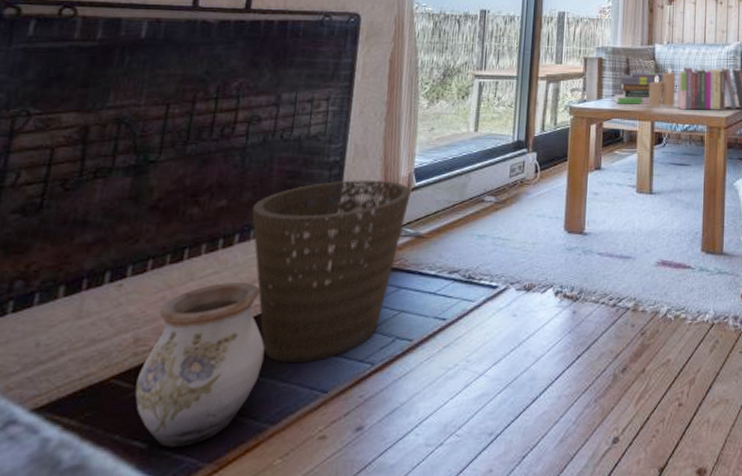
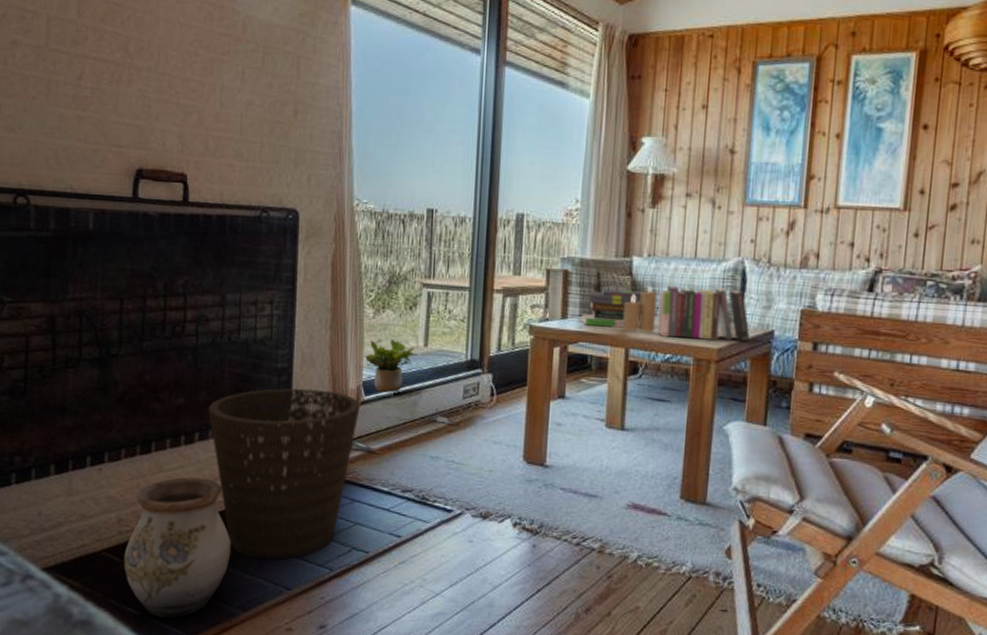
potted plant: none [416,126,468,178] -> present [364,338,418,393]

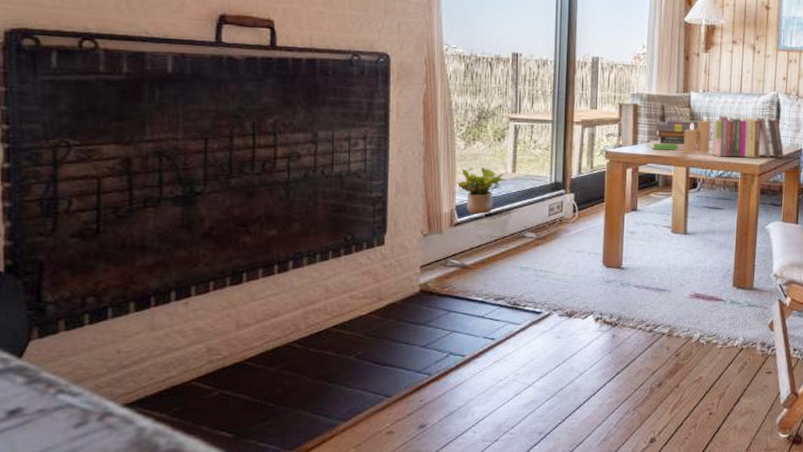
vase: present [124,477,231,618] -> none [215,303,329,437]
basket: present [208,388,360,560] -> none [302,214,454,371]

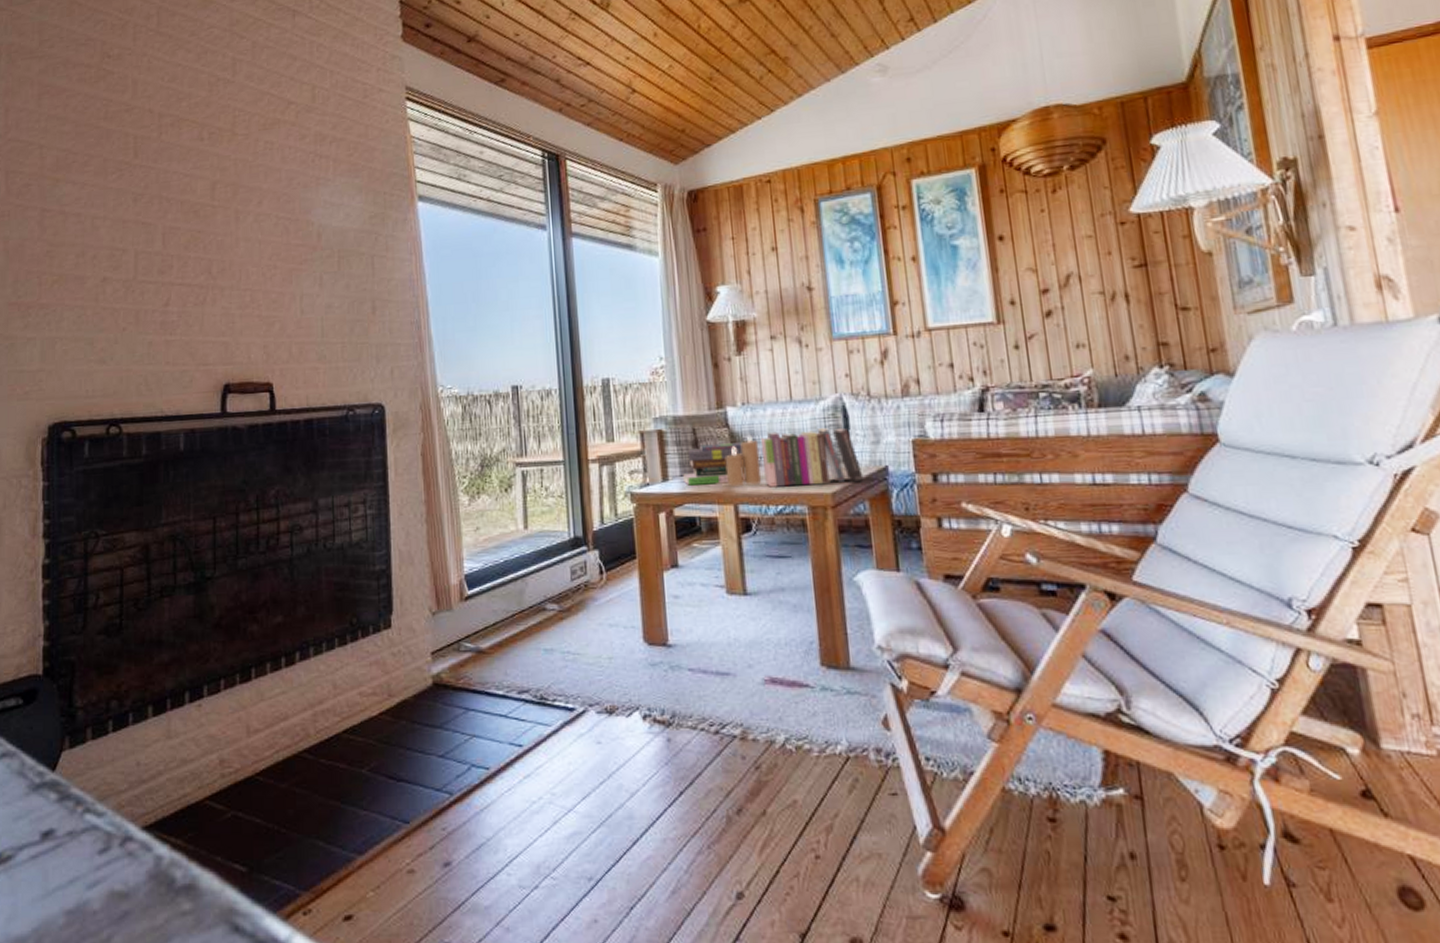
potted plant: present [456,166,507,215] -> none [463,524,518,585]

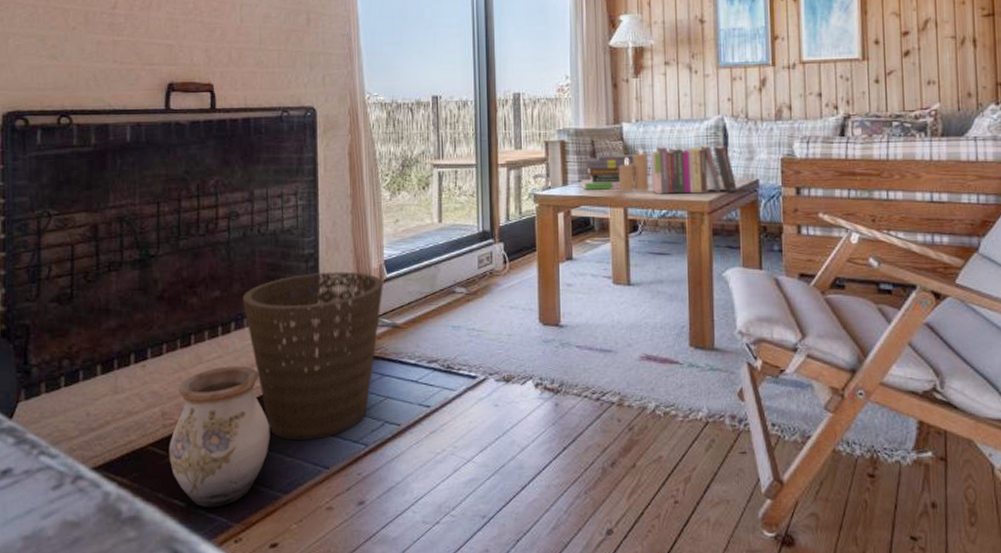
vase: none [228,703,342,872] -> present [169,366,270,507]
basket: none [308,589,465,789] -> present [242,271,383,440]

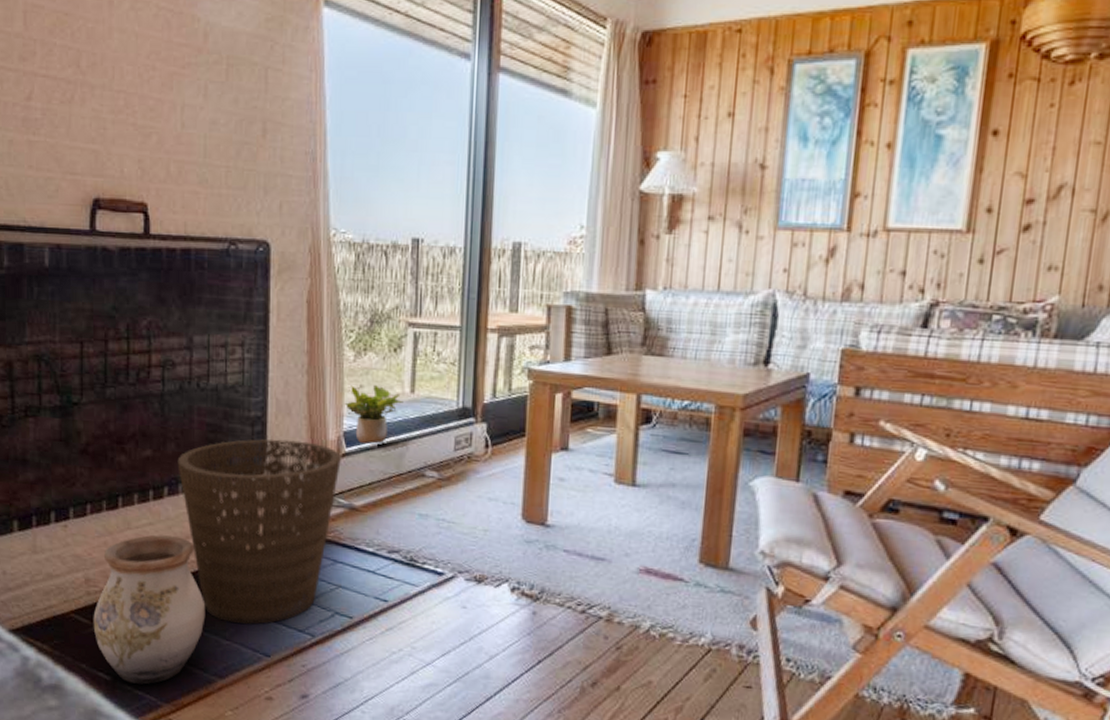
potted plant: none [383,218,433,270] -> present [344,384,404,445]
books: present [581,154,635,190] -> none [587,327,656,371]
candle: present [618,148,649,192] -> none [634,322,675,377]
books: present [651,145,737,194] -> none [675,322,781,387]

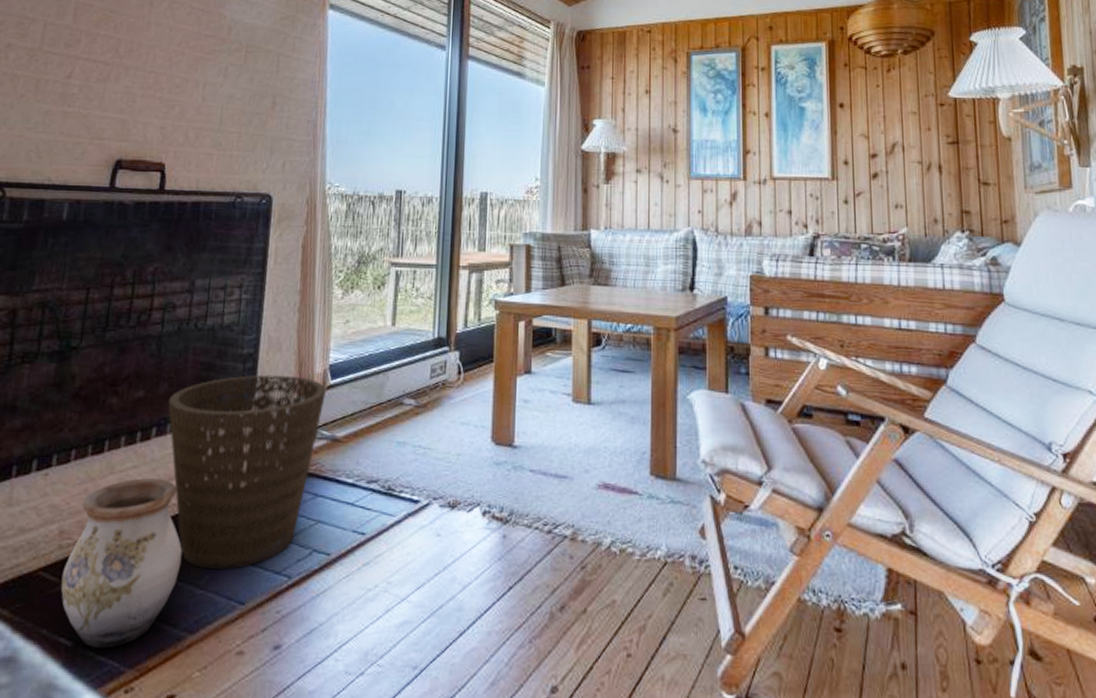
potted plant: present [344,384,404,445] -> none [331,319,385,376]

